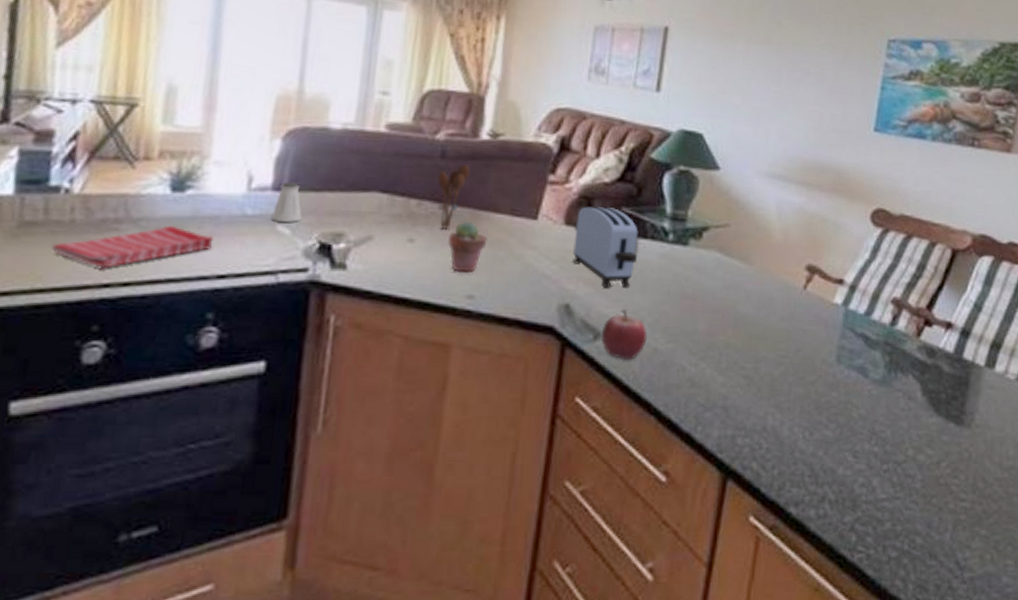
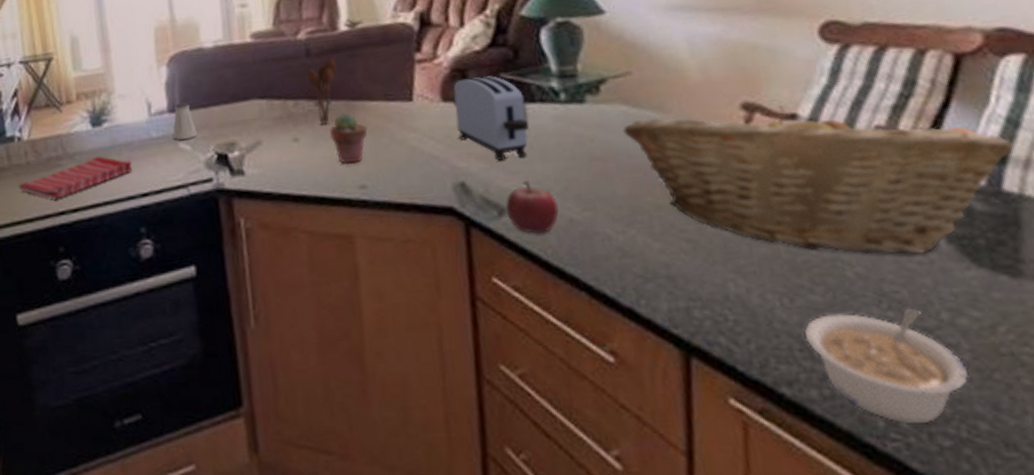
fruit basket: none [713,268,975,402] -> present [623,106,1014,255]
legume: none [814,445,916,539] -> present [805,307,969,424]

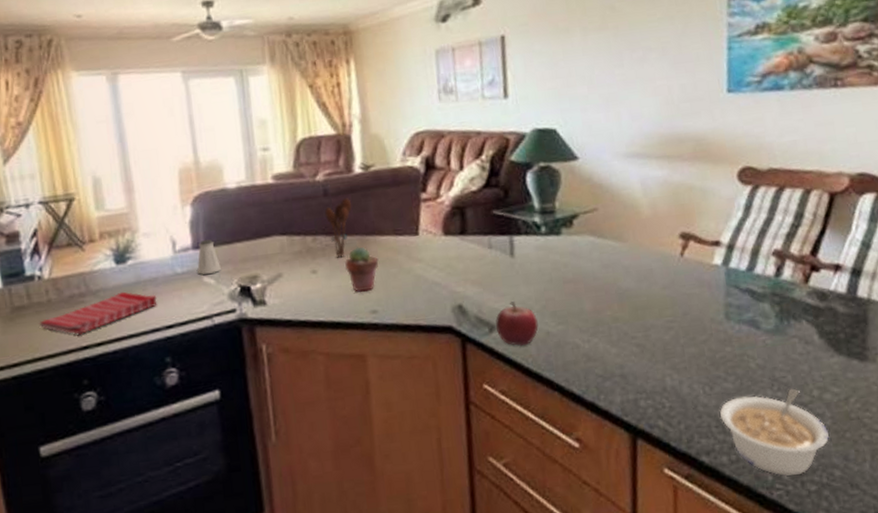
toaster: present [453,76,529,161] -> none [453,212,515,285]
fruit basket: present [623,106,1014,255] -> none [590,235,866,349]

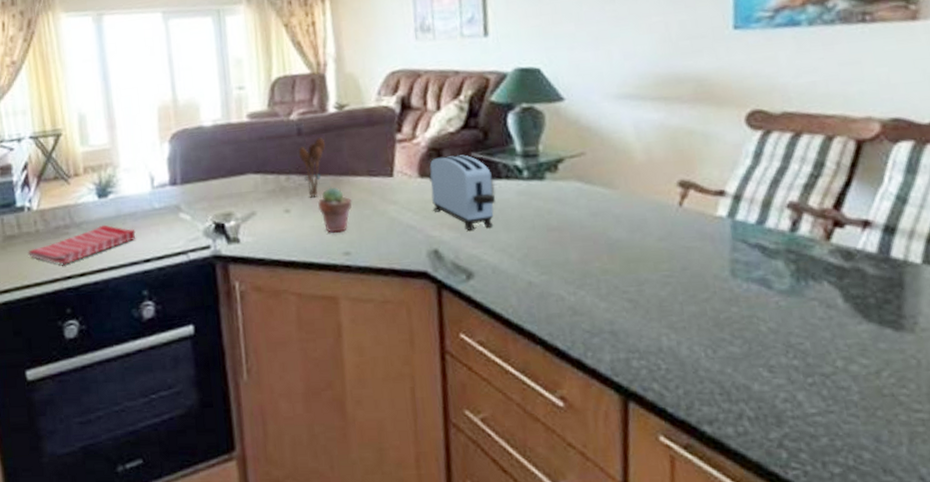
saltshaker: present [197,239,221,275] -> none [174,176,197,211]
toaster: none [453,212,515,285] -> present [429,155,495,231]
fruit: present [495,301,538,347] -> none [473,248,520,296]
legume: present [720,388,829,476] -> none [724,357,856,455]

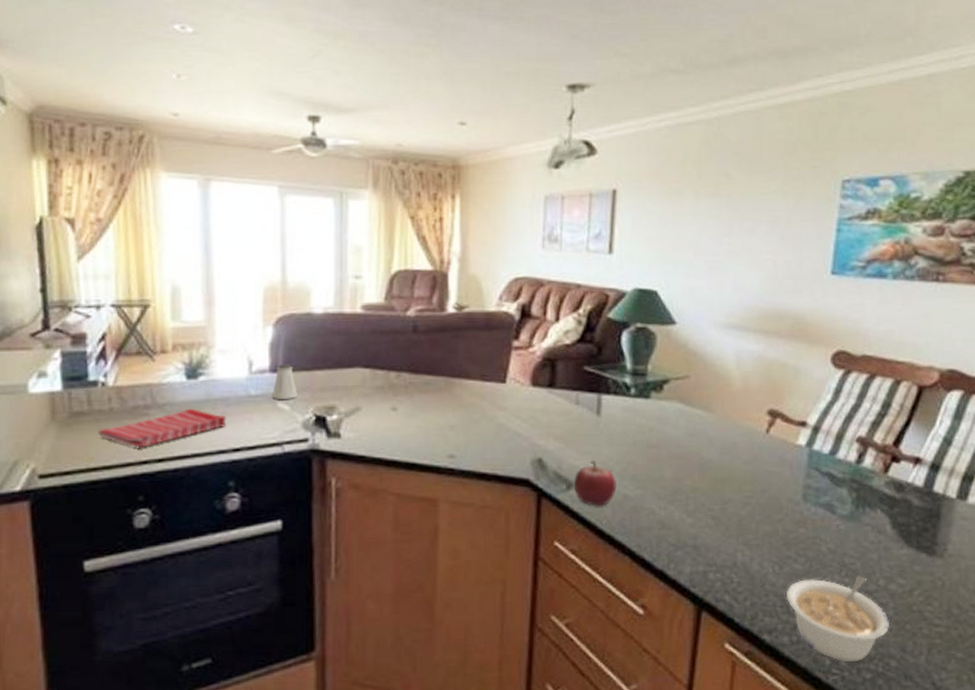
saltshaker: none [174,176,197,211] -> present [272,364,297,399]
utensil holder: present [298,137,326,198] -> none [412,337,441,397]
potted succulent: present [318,187,352,234] -> none [427,388,462,436]
toaster: present [429,155,495,231] -> none [541,367,601,442]
fruit: none [473,248,520,296] -> present [573,461,617,507]
legume: none [724,357,856,455] -> present [786,576,889,663]

